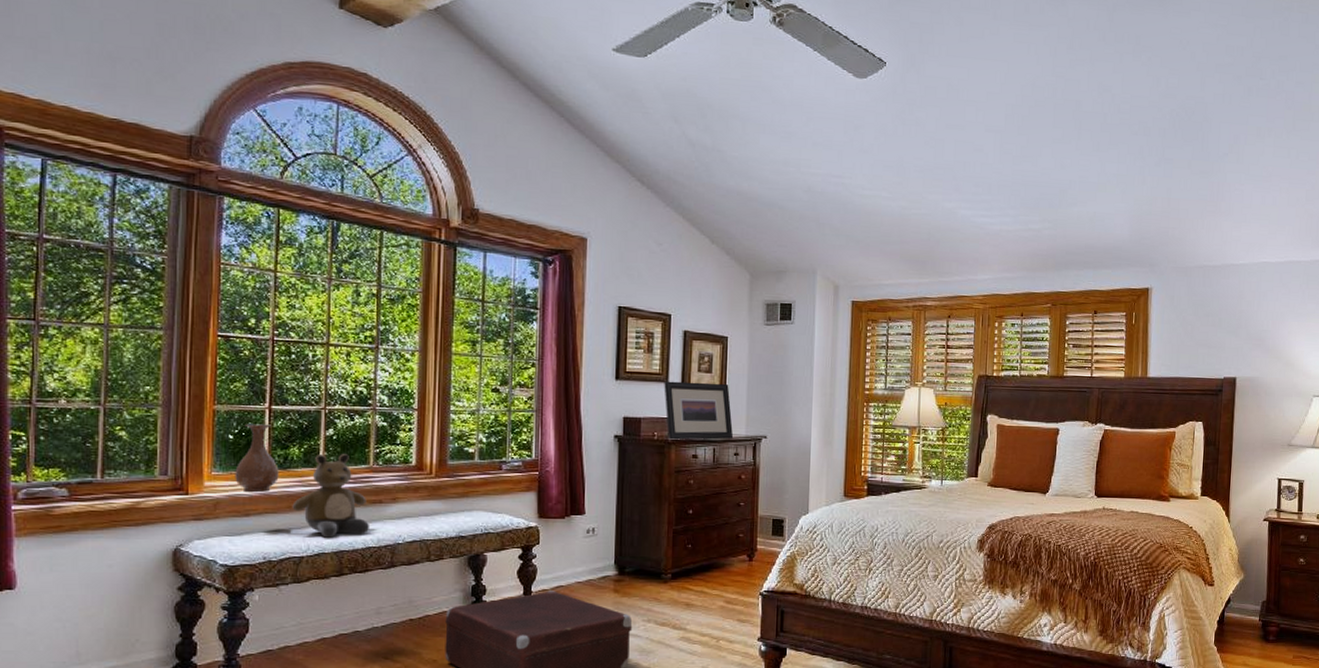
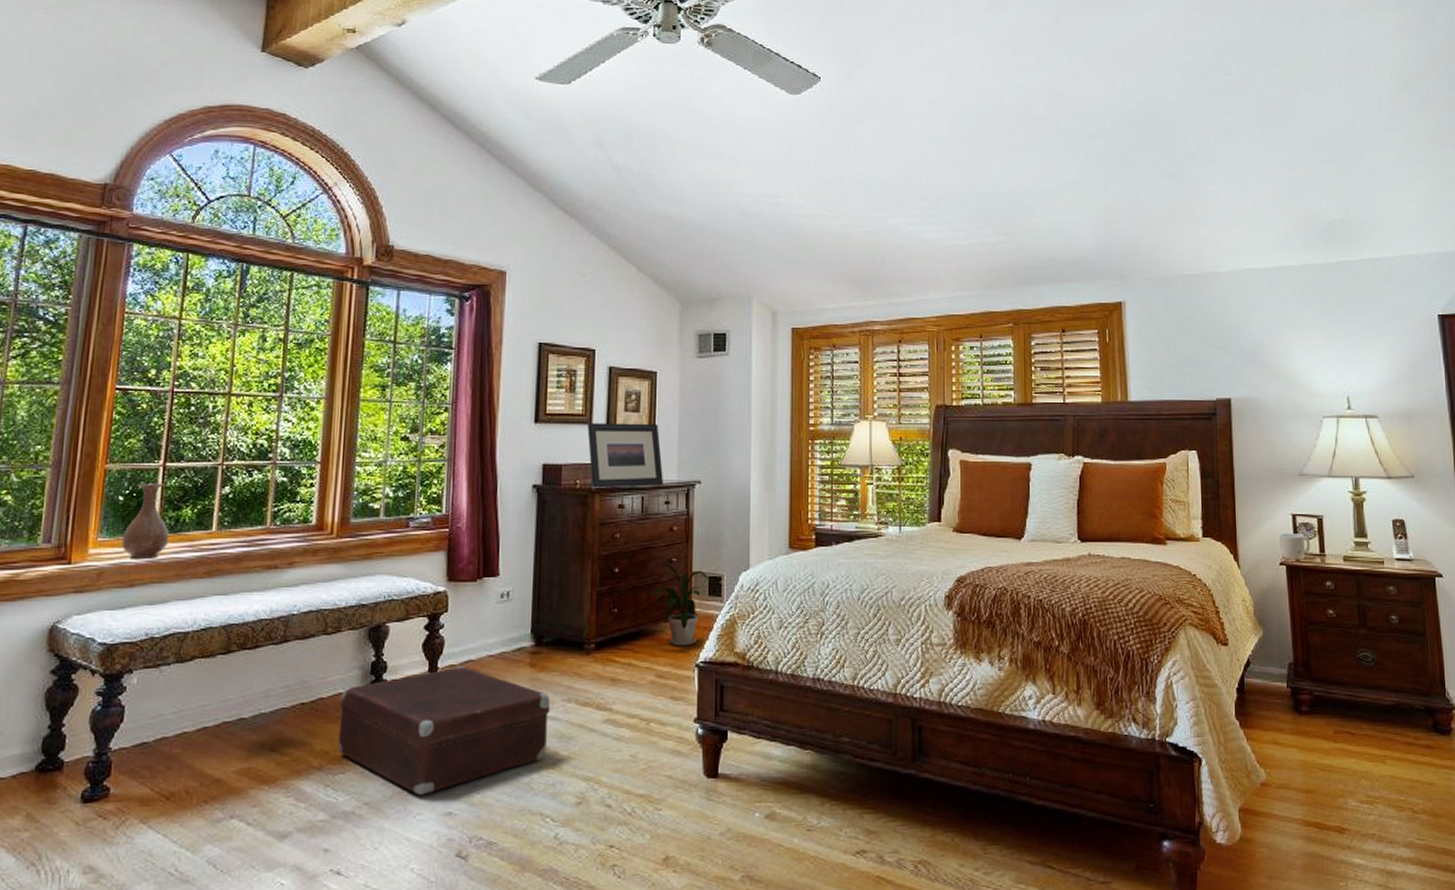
bear: present [292,454,370,538] -> none [180,514,263,610]
house plant: none [720,505,775,578] -> present [650,562,712,647]
mug: none [1264,494,1291,517] -> present [1278,533,1311,560]

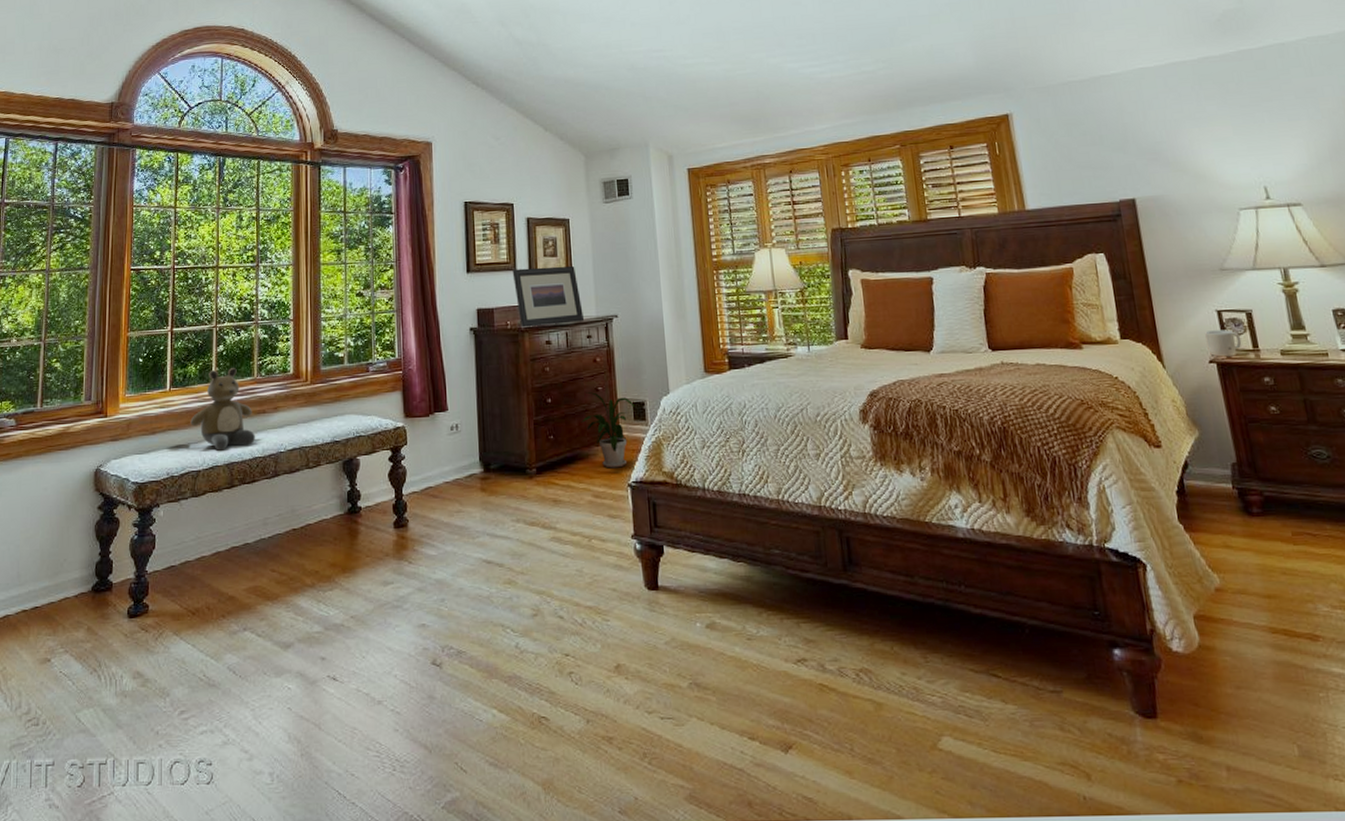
vase: present [121,483,169,560] -> none [144,346,179,412]
bear: none [180,514,263,610] -> present [190,368,256,451]
suitcase: present [338,666,551,795] -> none [325,492,502,609]

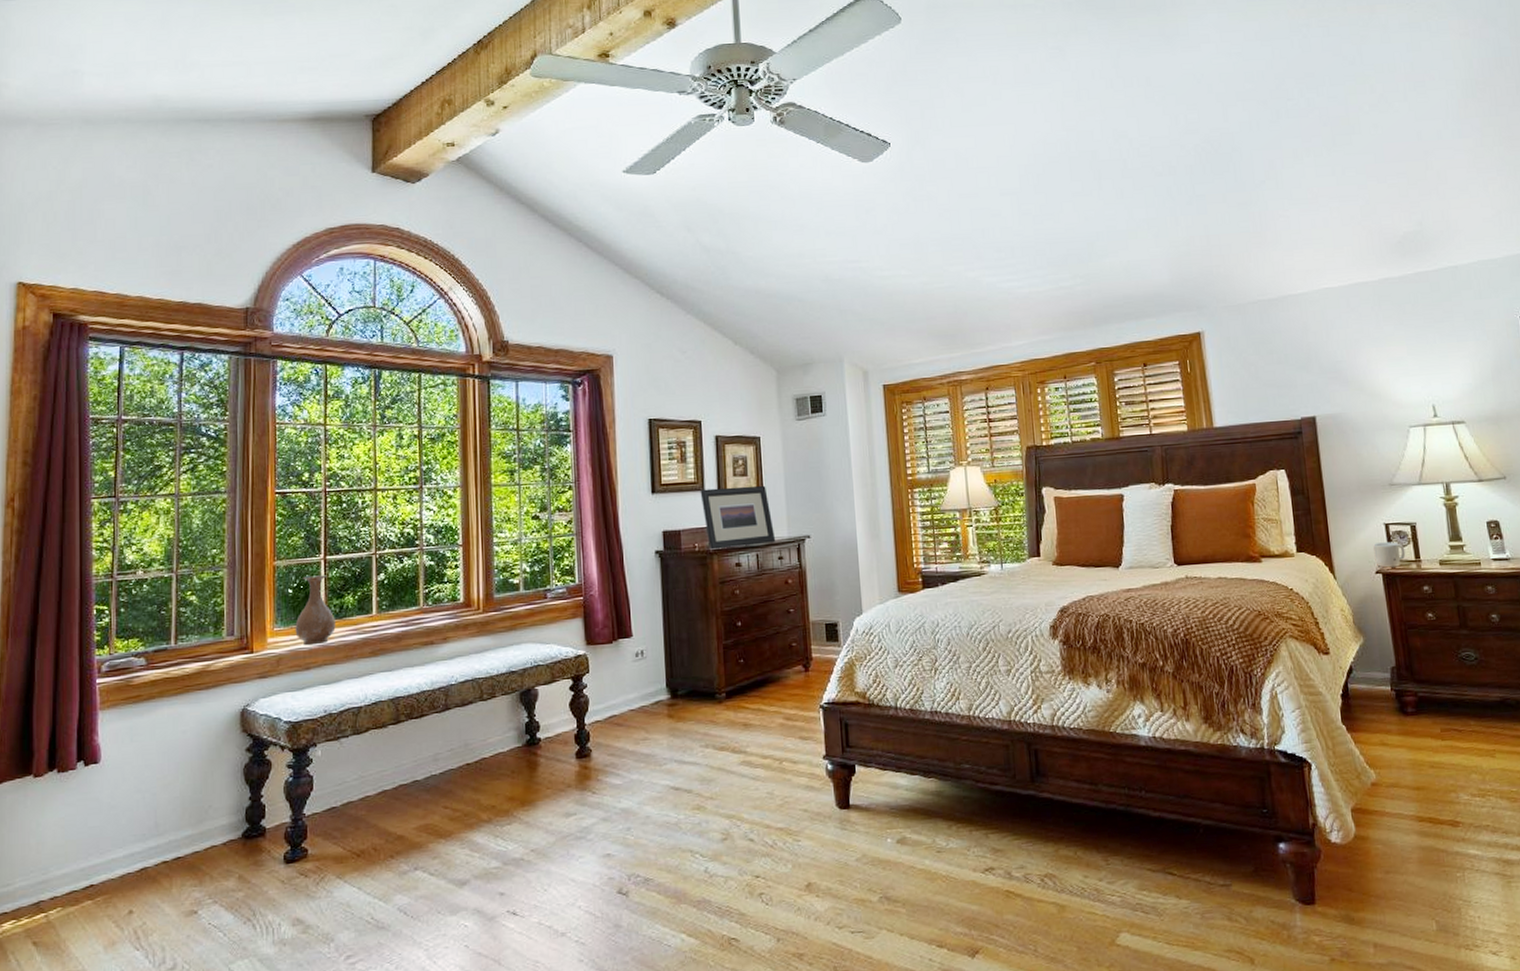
vase: none [144,346,179,412] -> present [295,575,336,646]
bear: present [190,368,256,451] -> none [349,597,424,685]
house plant: present [581,391,636,469] -> none [772,613,828,691]

